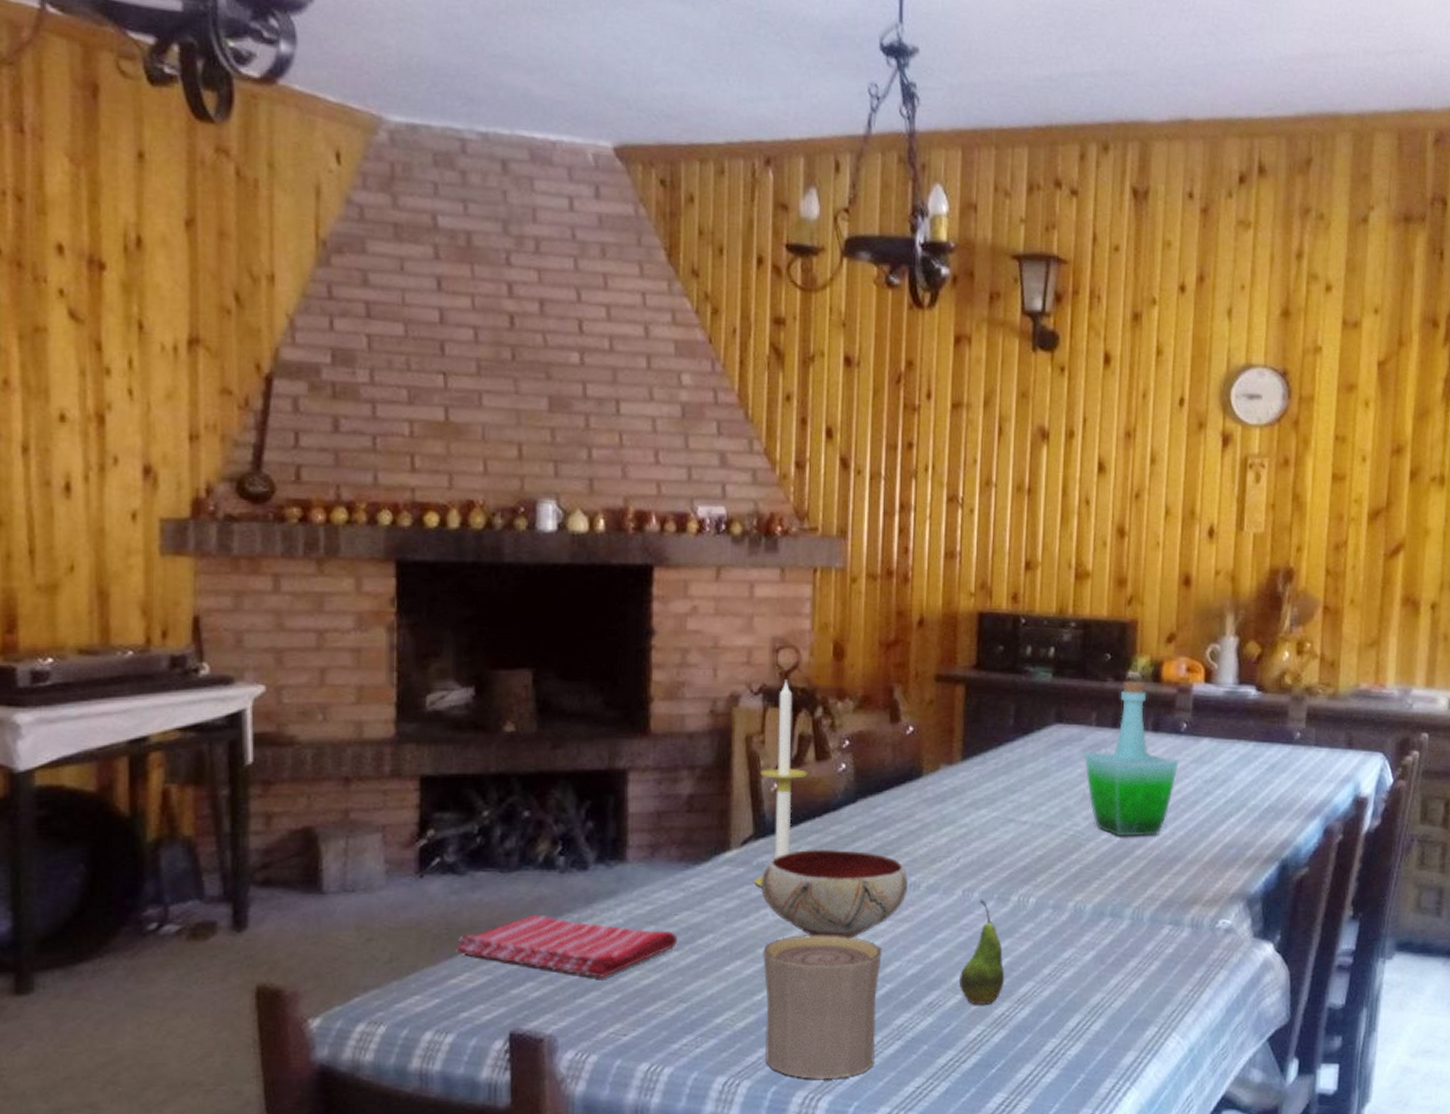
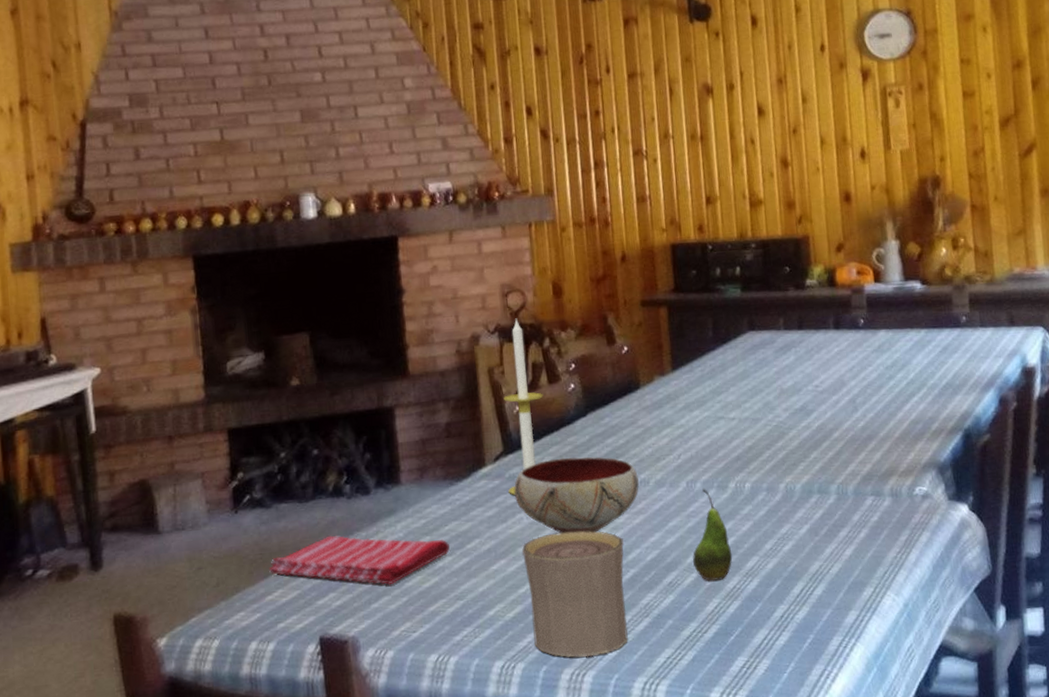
bottle: present [1085,681,1179,837] -> none [777,287,861,423]

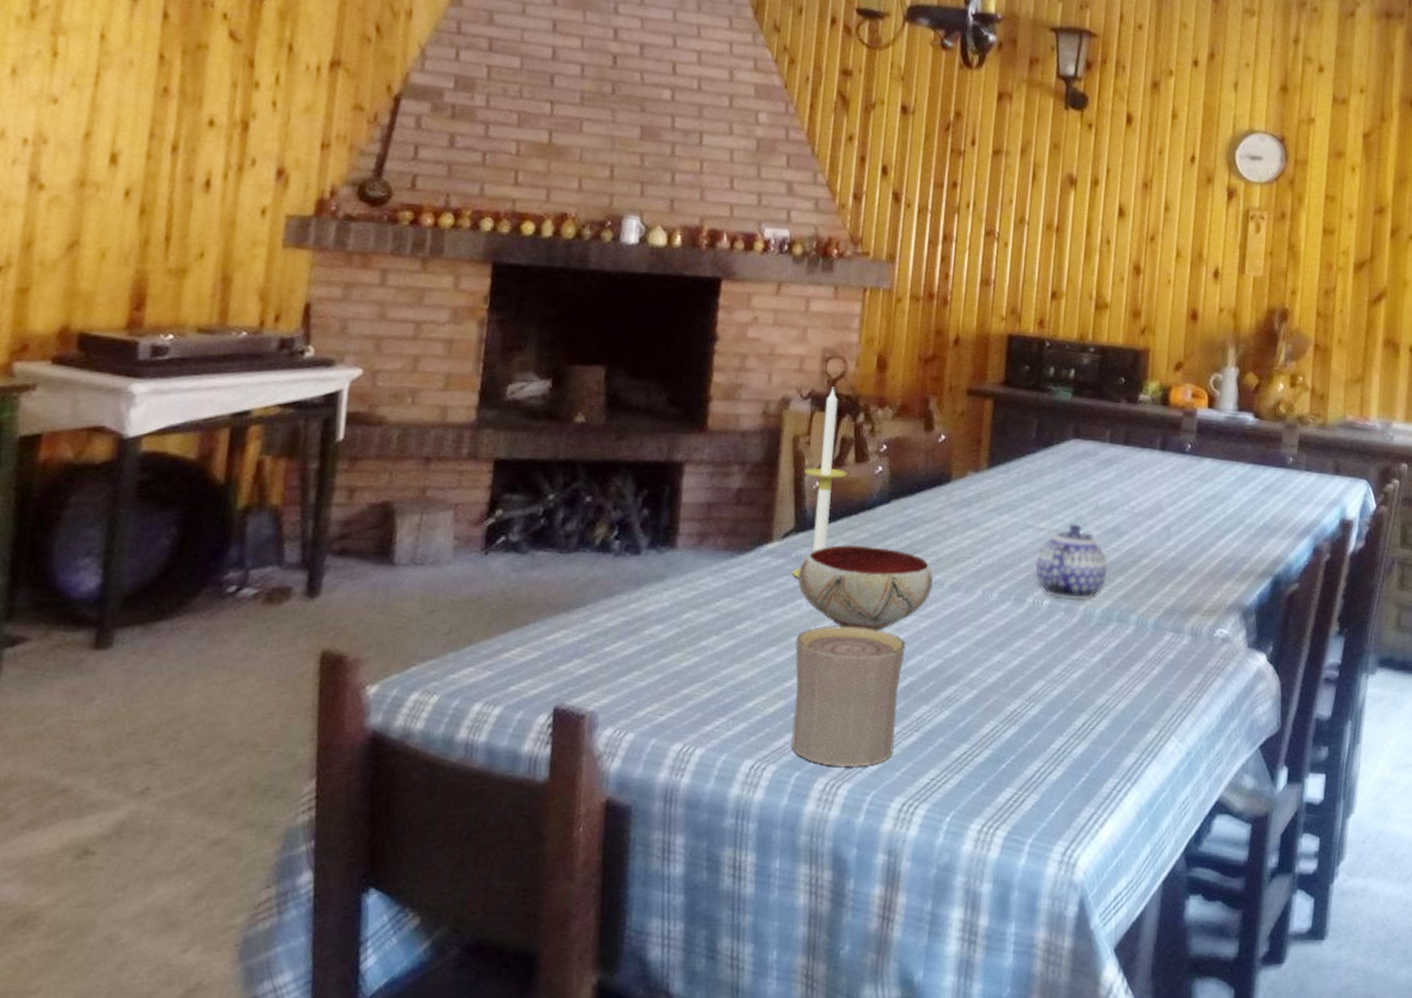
dish towel: present [269,535,450,585] -> none [511,594,717,659]
fruit: present [693,488,733,581] -> none [976,599,1018,701]
teapot: none [731,409,802,481] -> present [1035,524,1108,602]

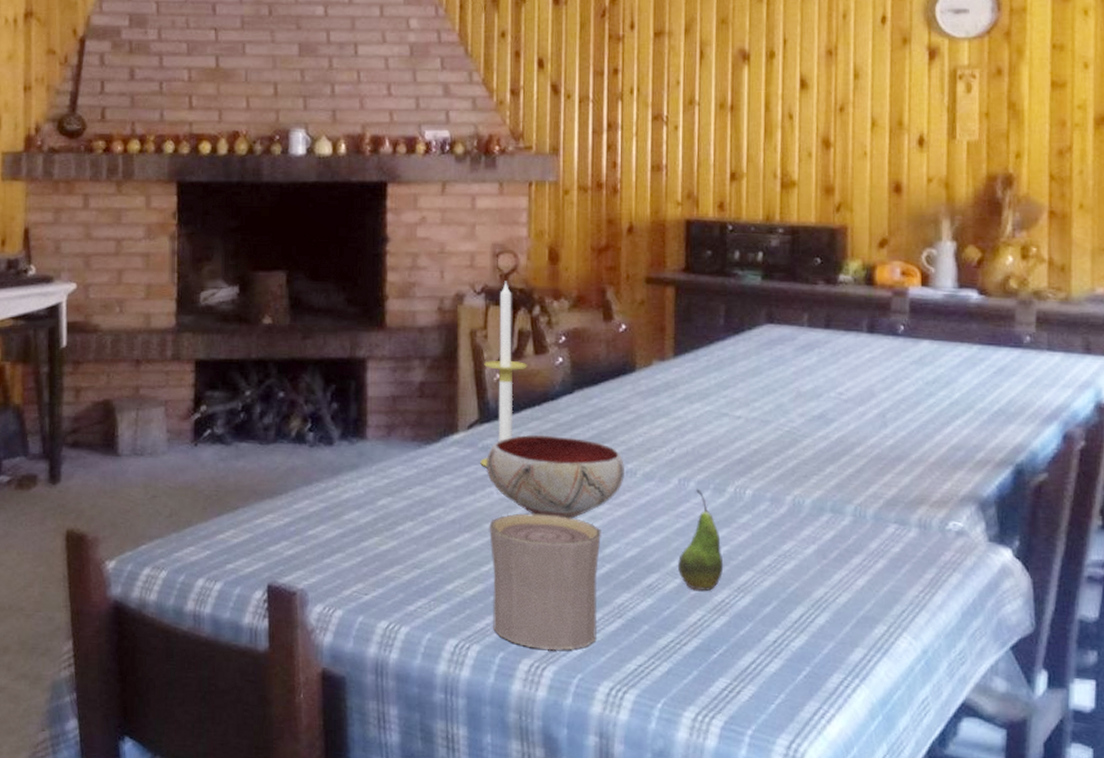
fruit: none [976,599,1018,701] -> present [678,488,724,591]
teapot: present [1035,524,1108,602] -> none [734,411,816,492]

